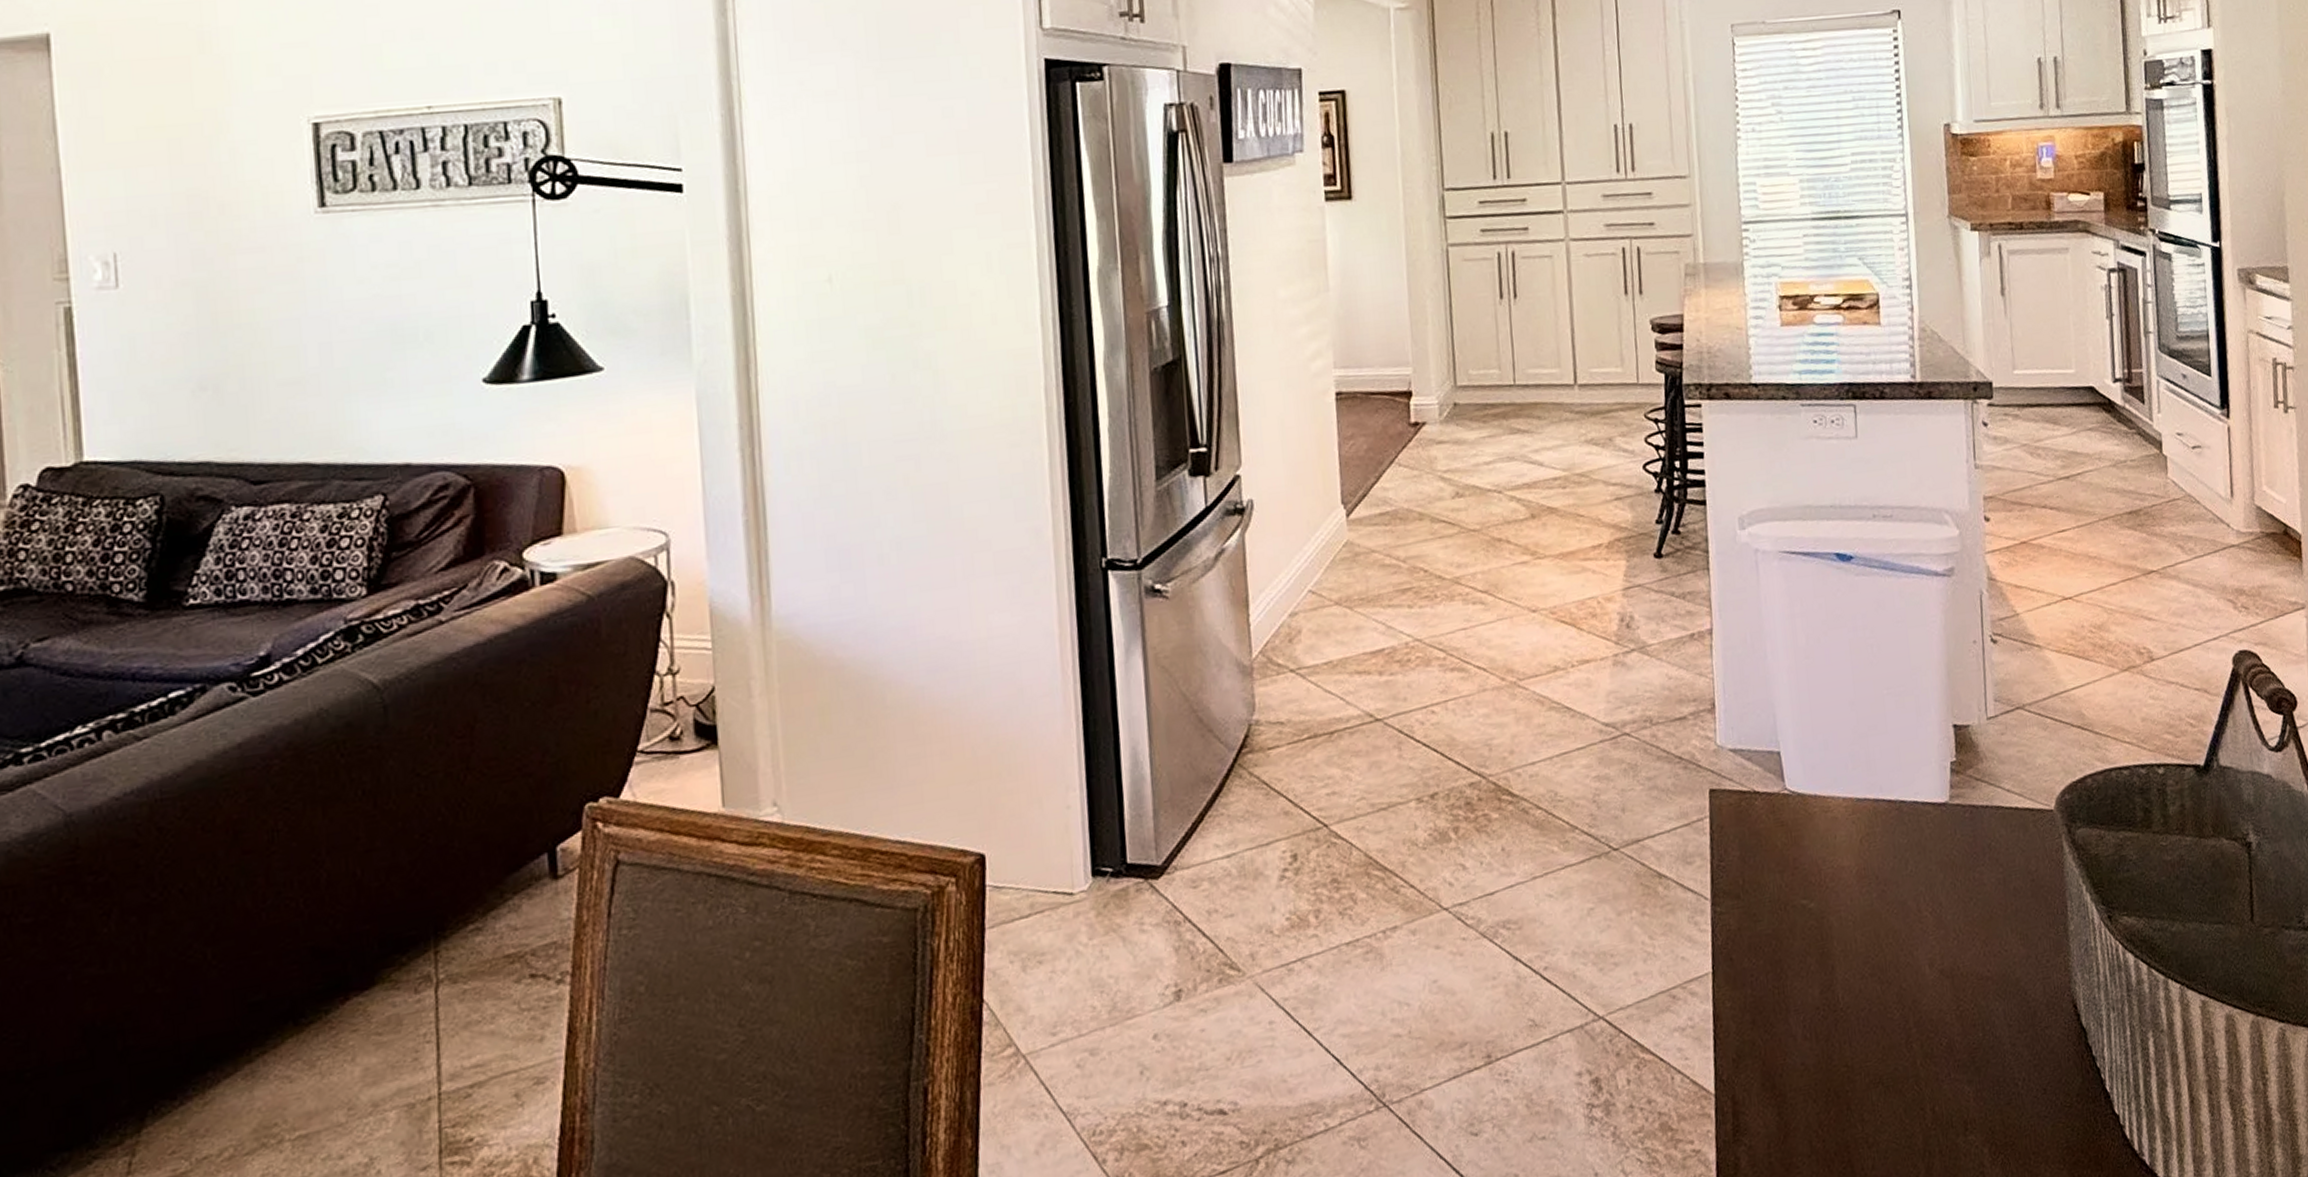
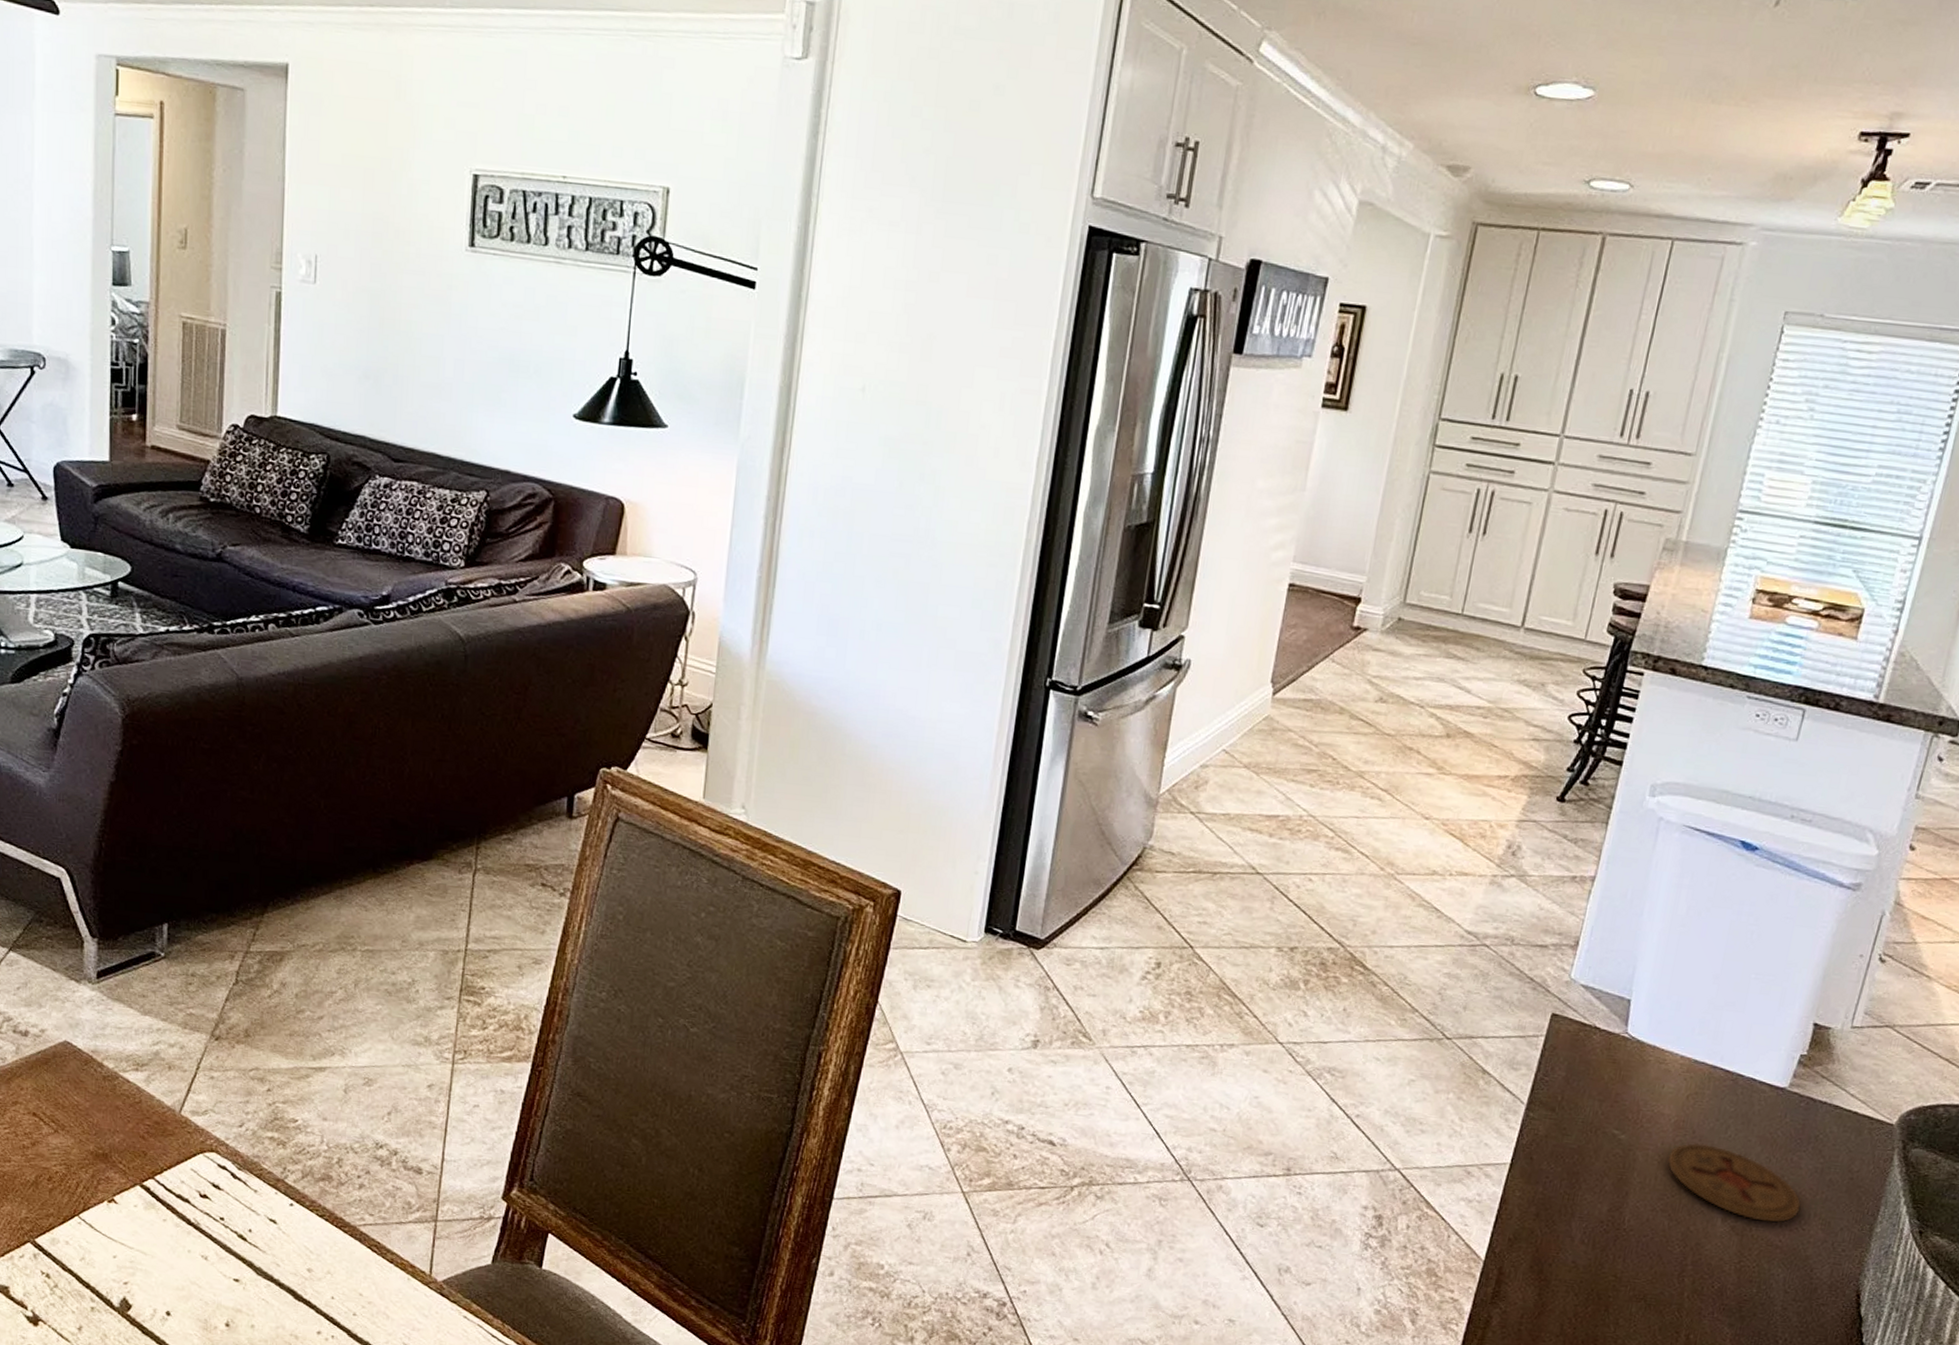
coaster: none [1860,885,1997,957] -> present [1667,1143,1802,1223]

